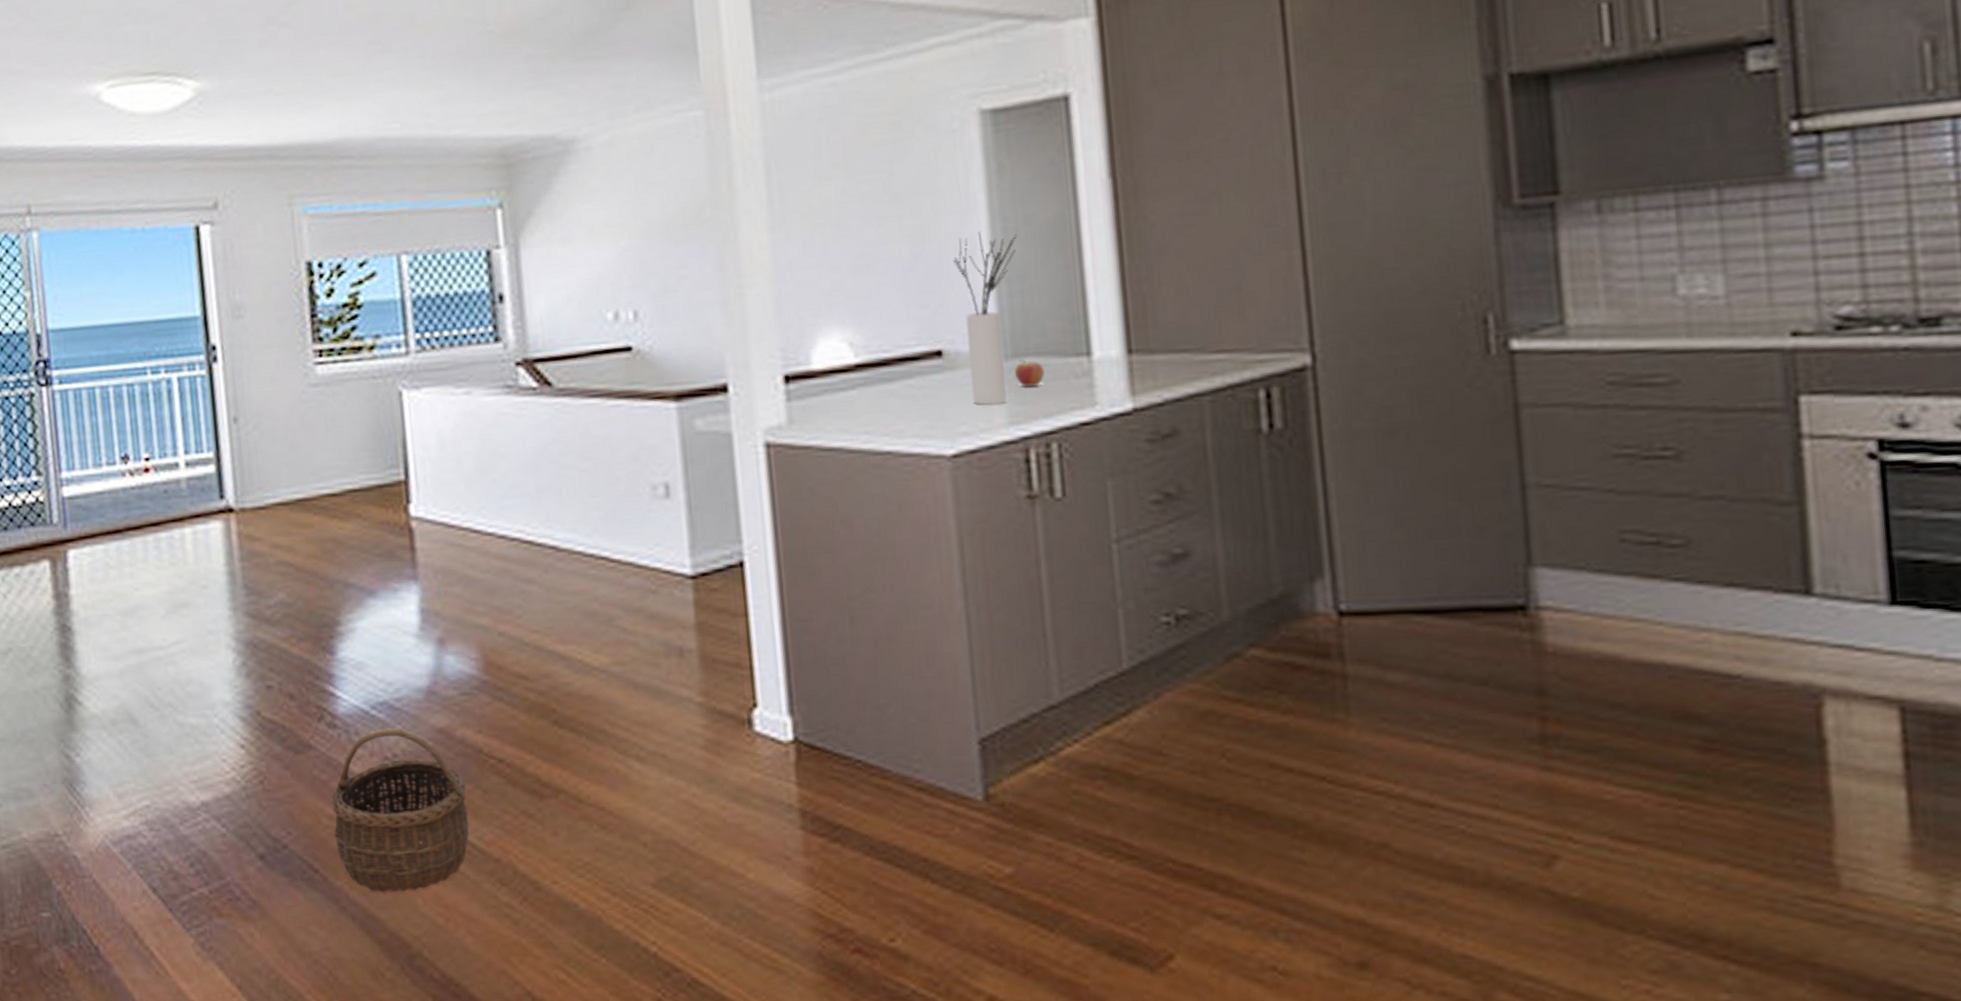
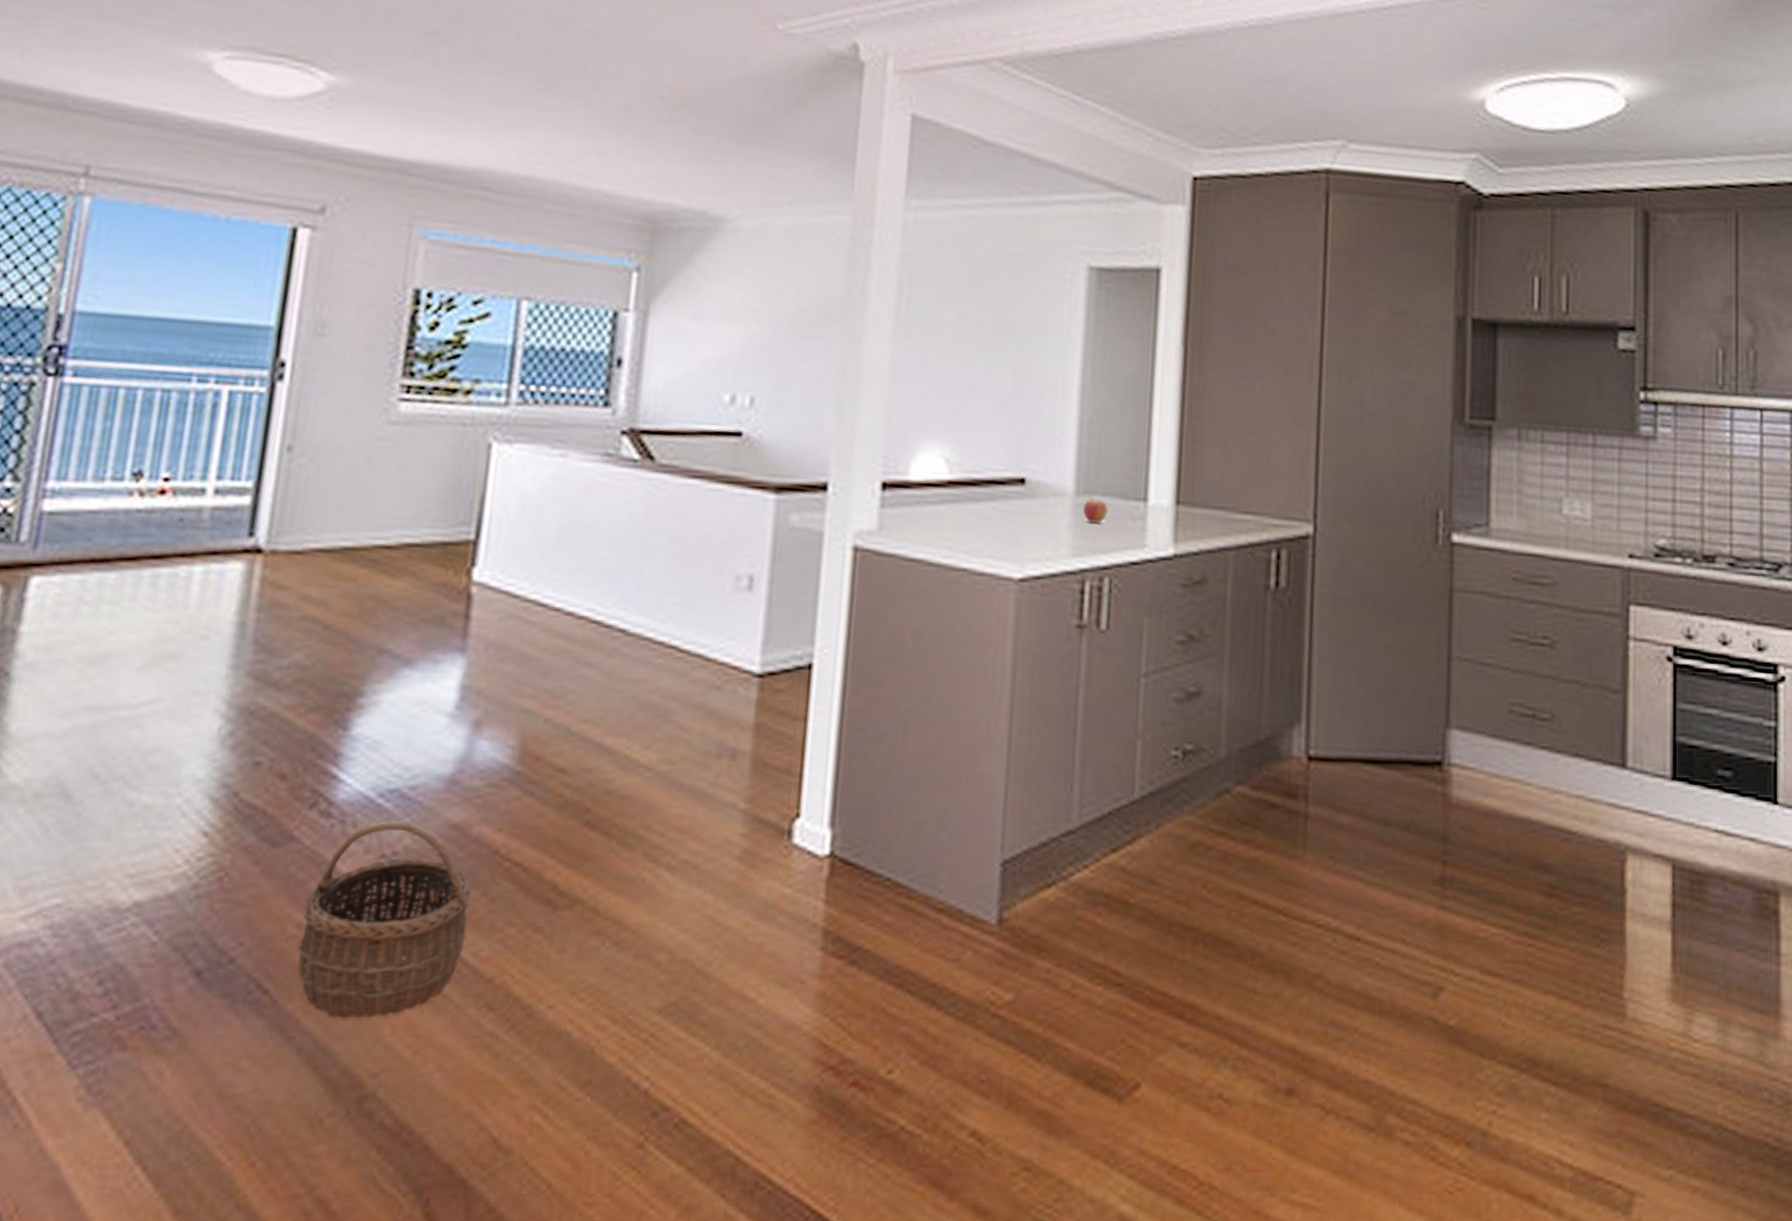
vase: present [953,232,1018,406] -> none [1044,375,1103,537]

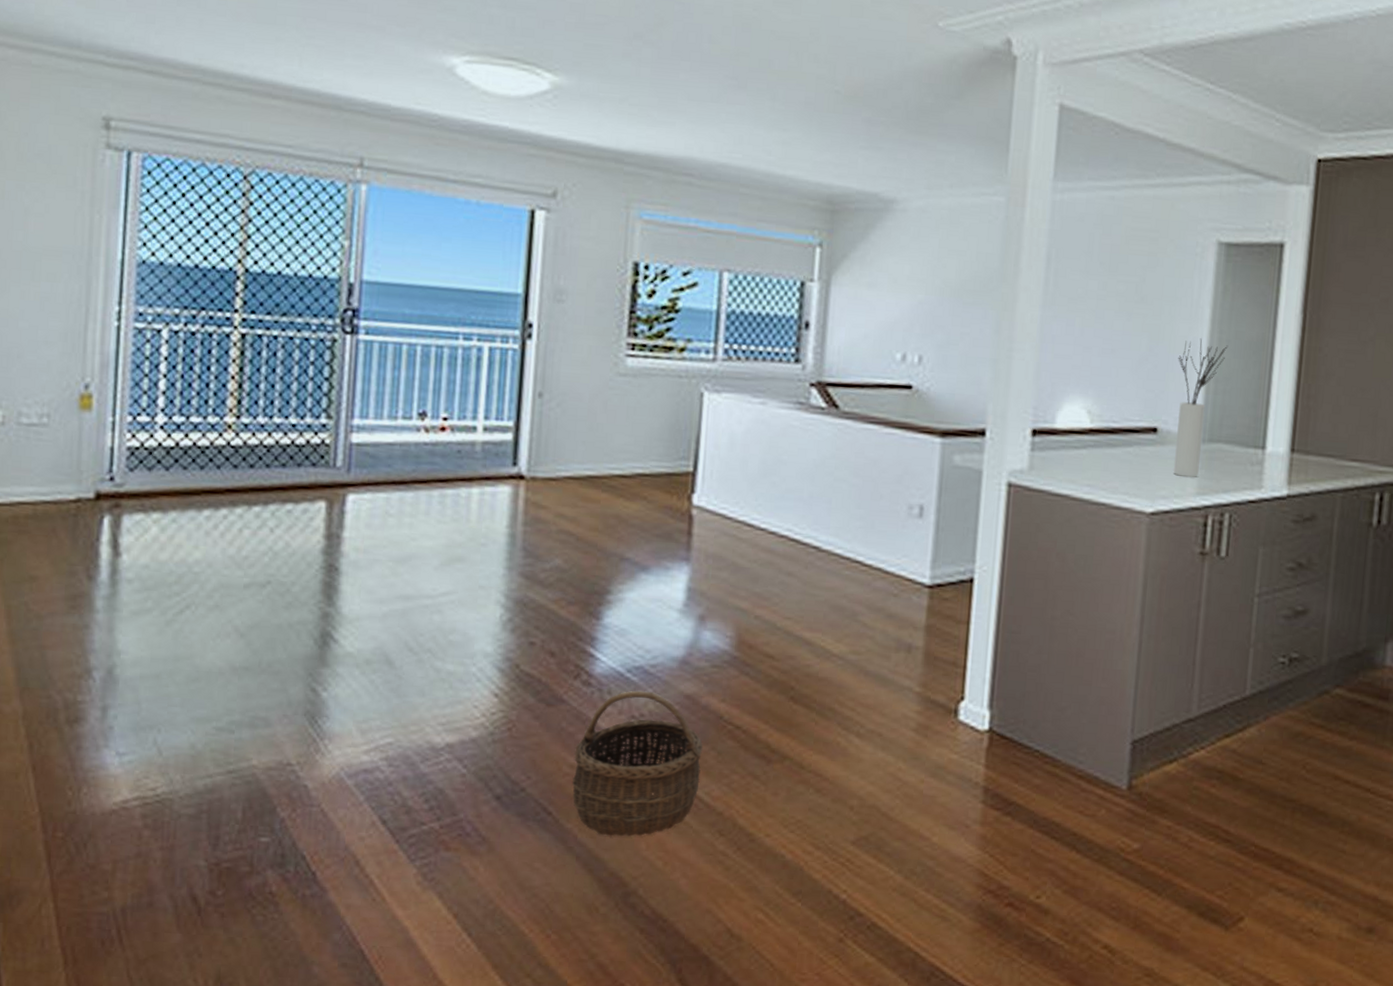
vase: none [1044,375,1103,537] -> present [1173,338,1229,478]
fruit: present [1082,497,1107,523] -> none [1207,444,1230,467]

